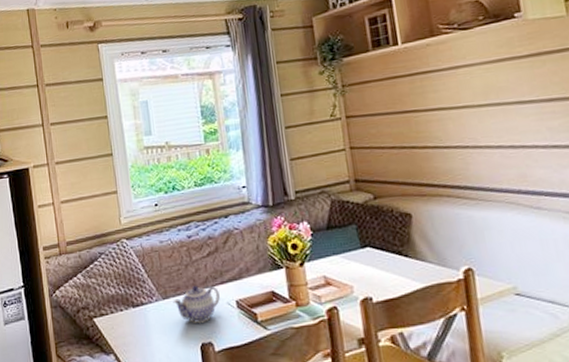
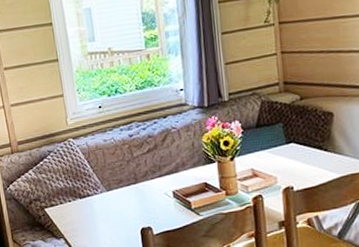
teapot: present [173,285,220,324] -> none [116,178,158,212]

